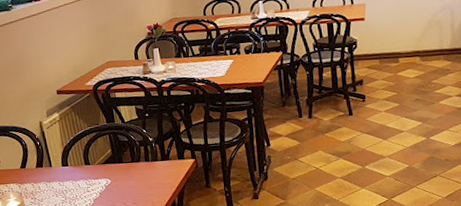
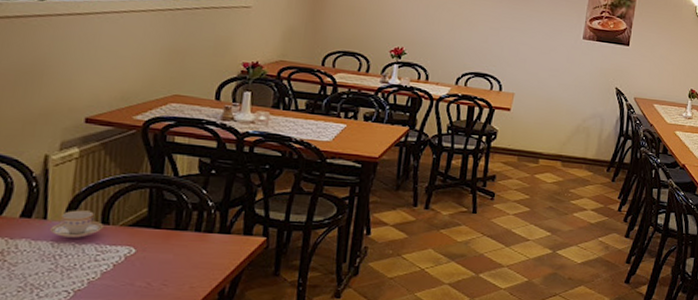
teacup: none [56,157,87,178] -> present [50,210,103,238]

